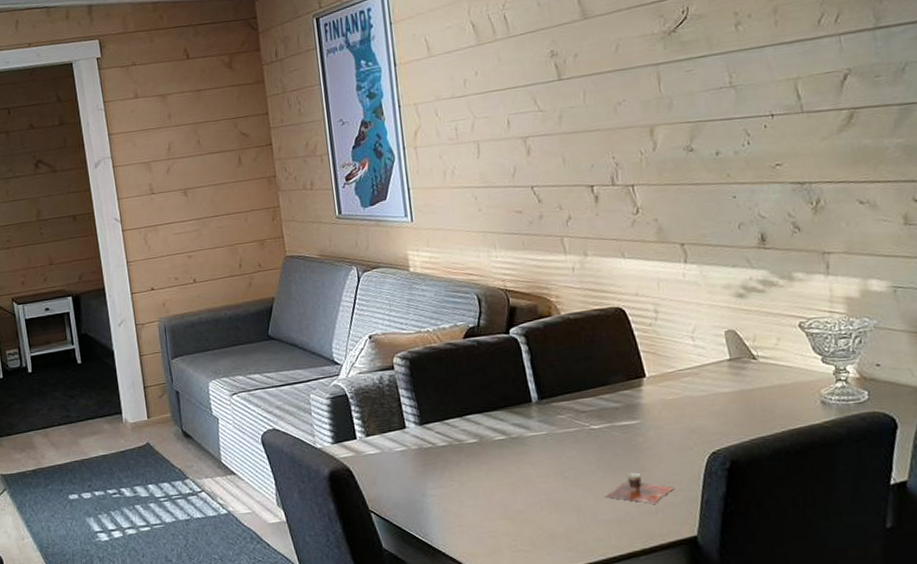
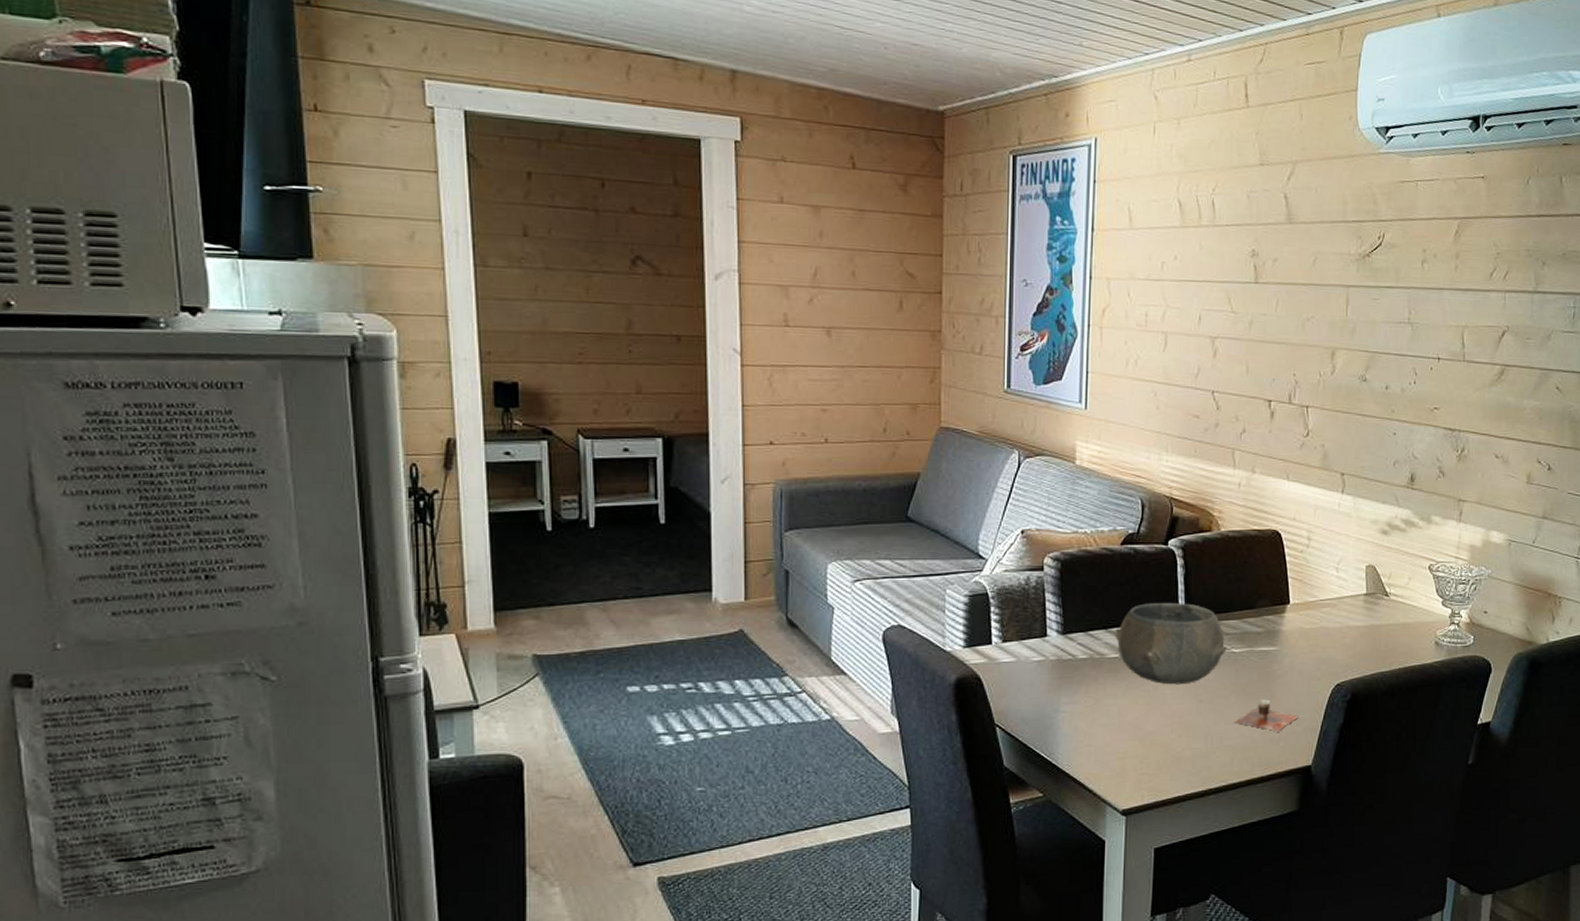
bowl: none [469,386,586,465] -> present [1115,603,1227,685]

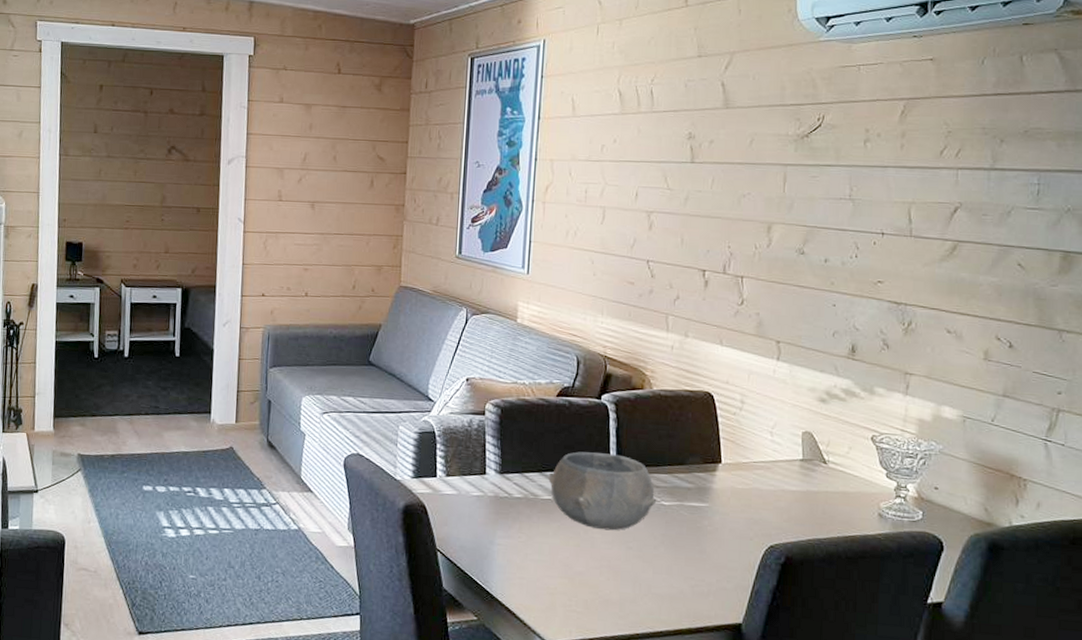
cup: present [1235,699,1298,732] -> none [663,552,728,587]

